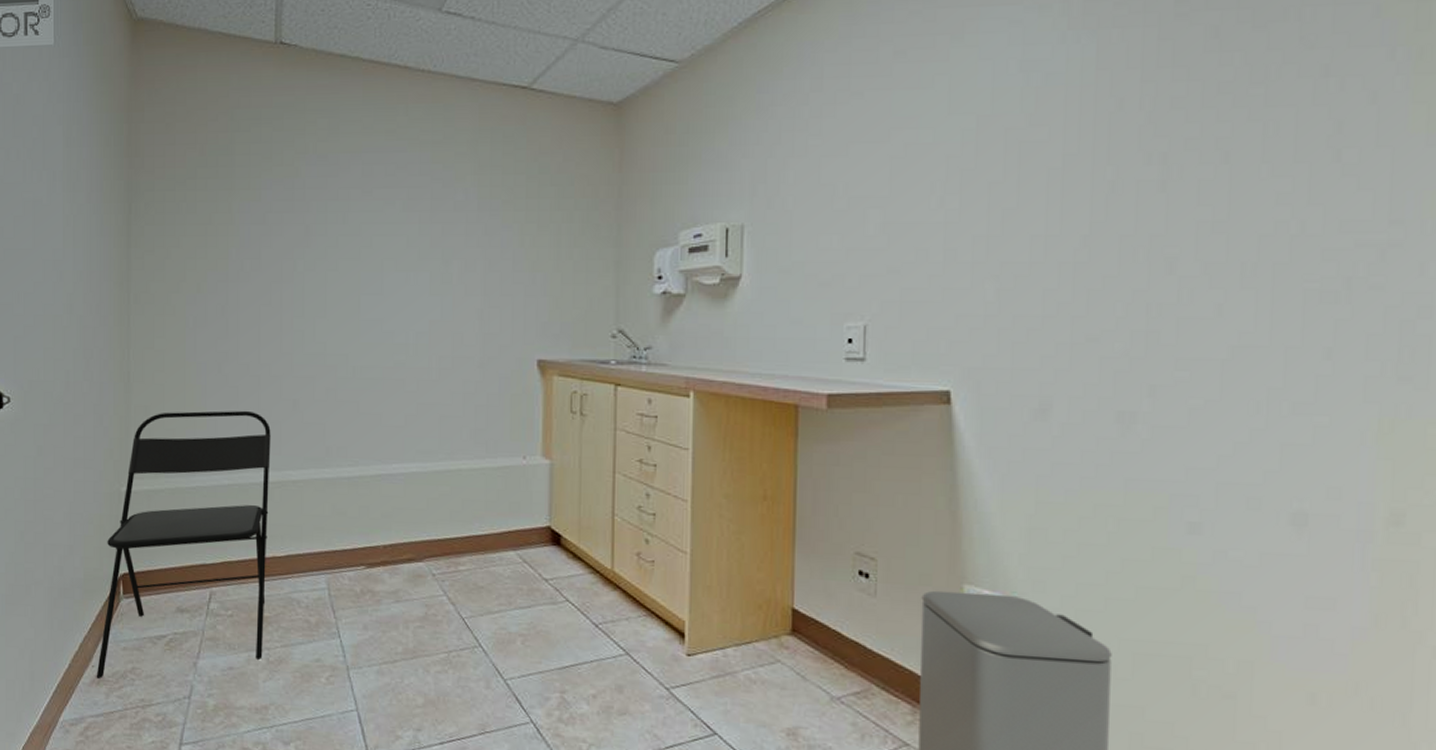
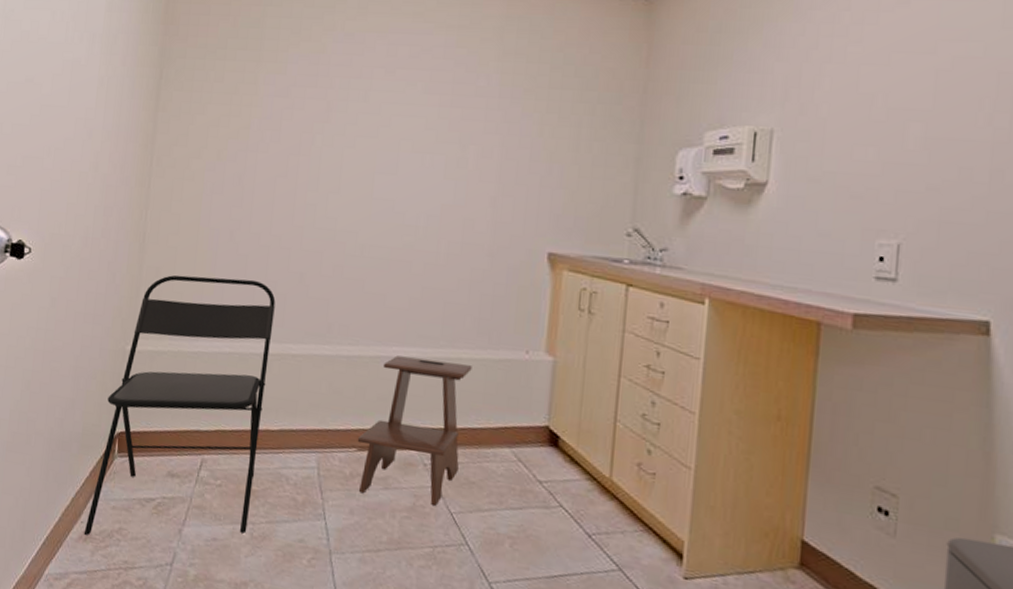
step stool: none [365,472,472,613] -> present [357,355,472,506]

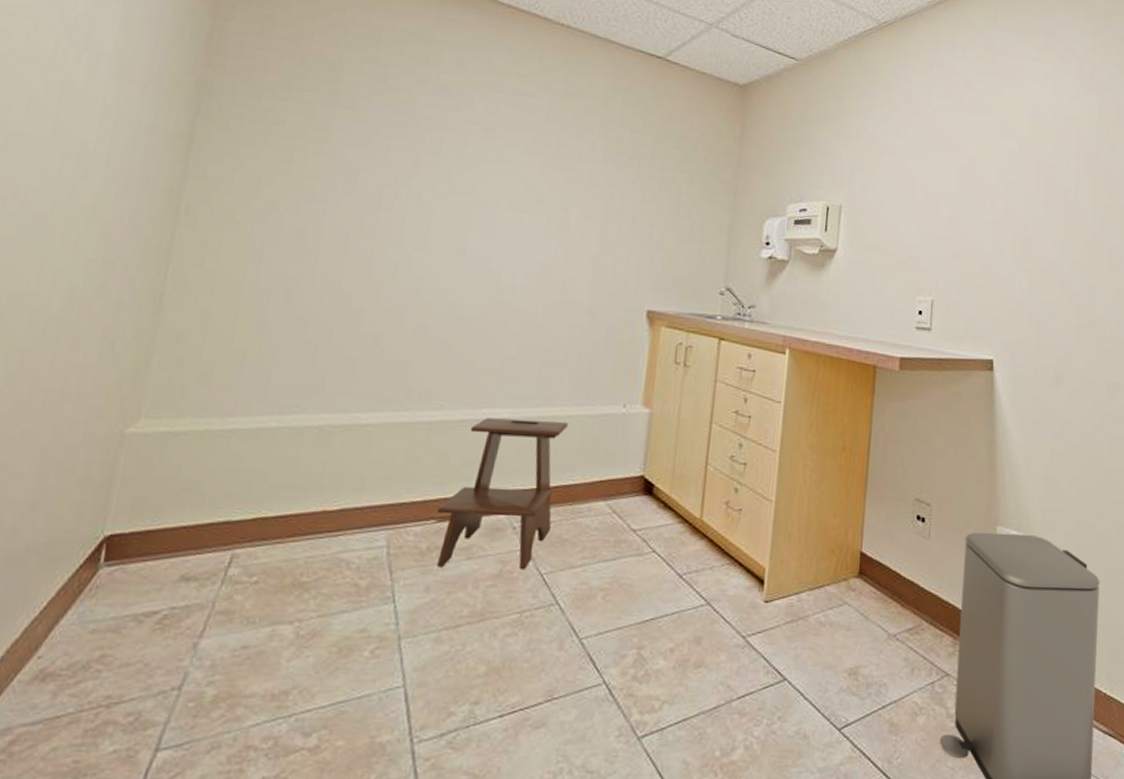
folding chair: present [84,275,276,536] -> none [41,341,342,675]

